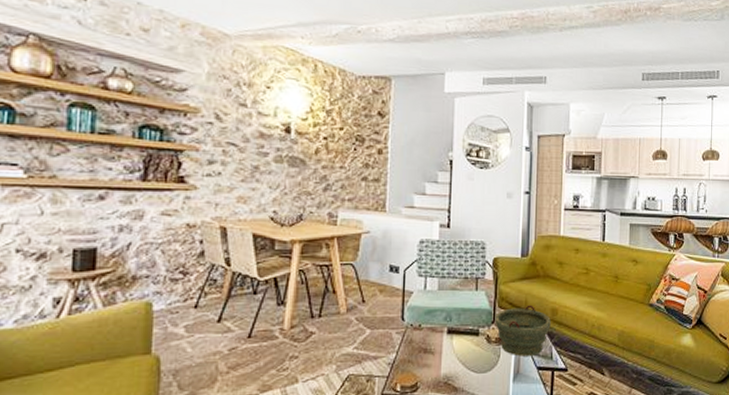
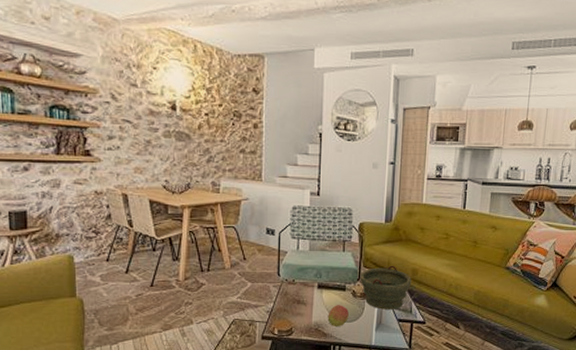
fruit: none [458,353,483,379] -> present [327,305,349,326]

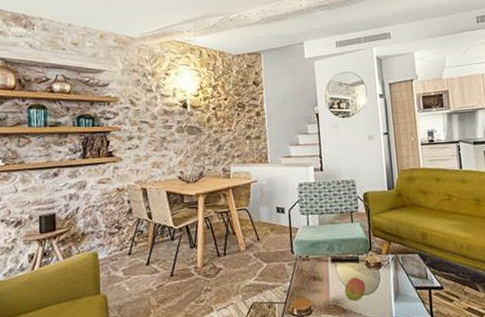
bowl: present [360,265,411,310] -> none [371,231,422,278]

